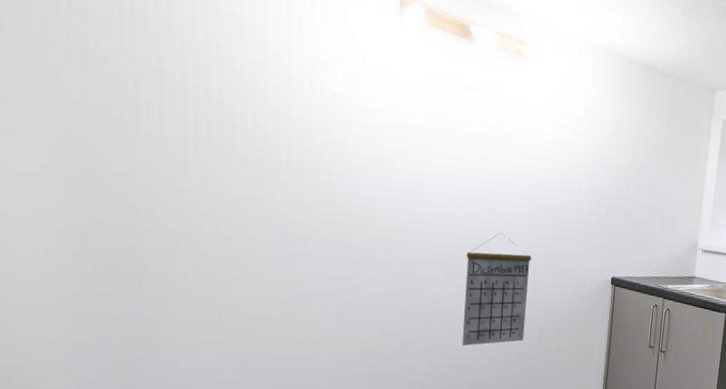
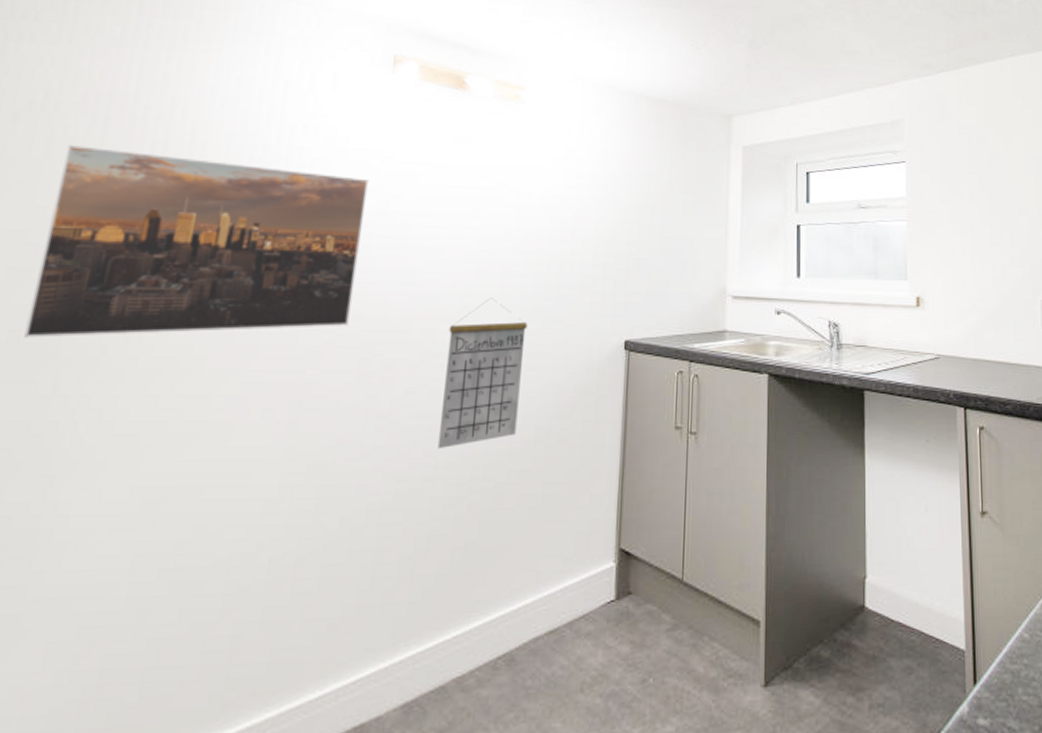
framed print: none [103,58,387,245] -> present [24,145,369,338]

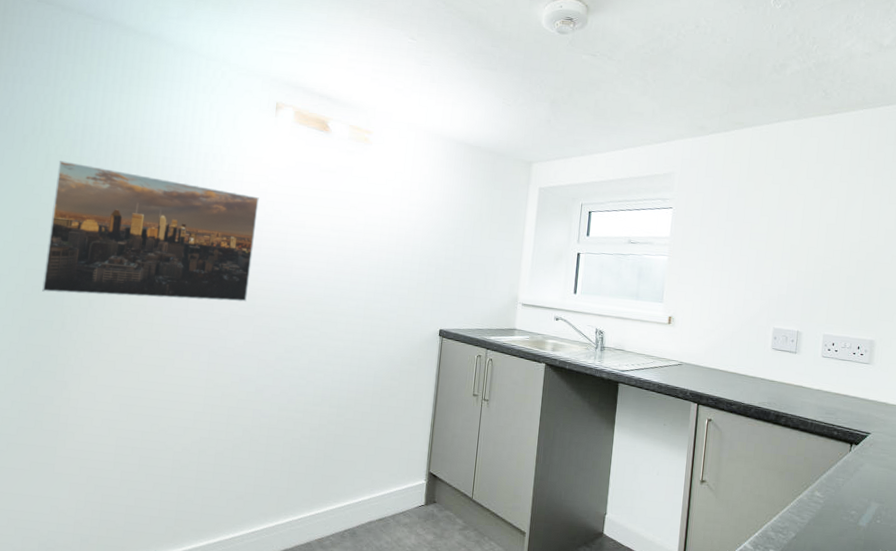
calendar: present [437,297,528,450] -> none [306,290,370,392]

